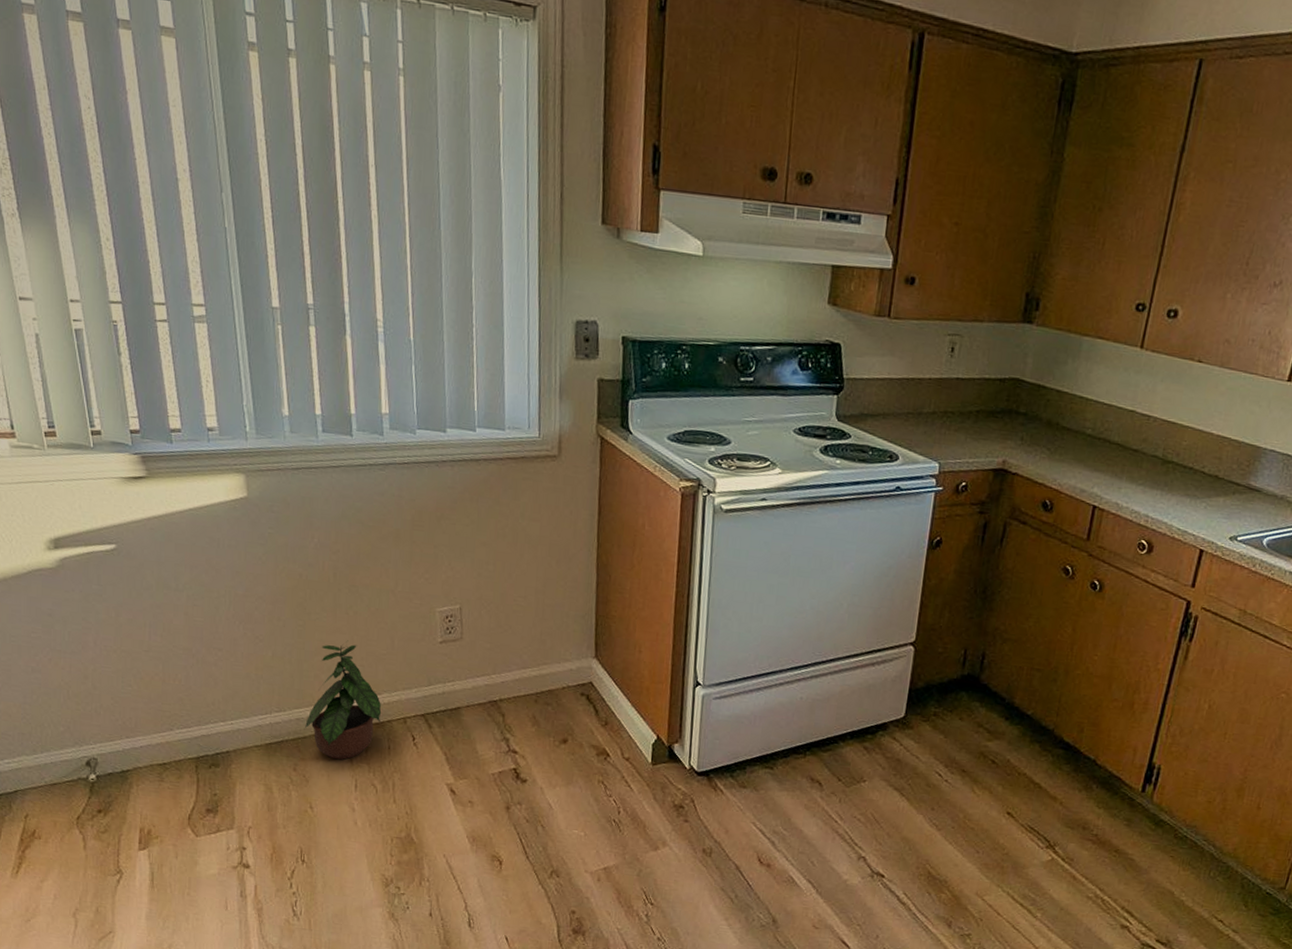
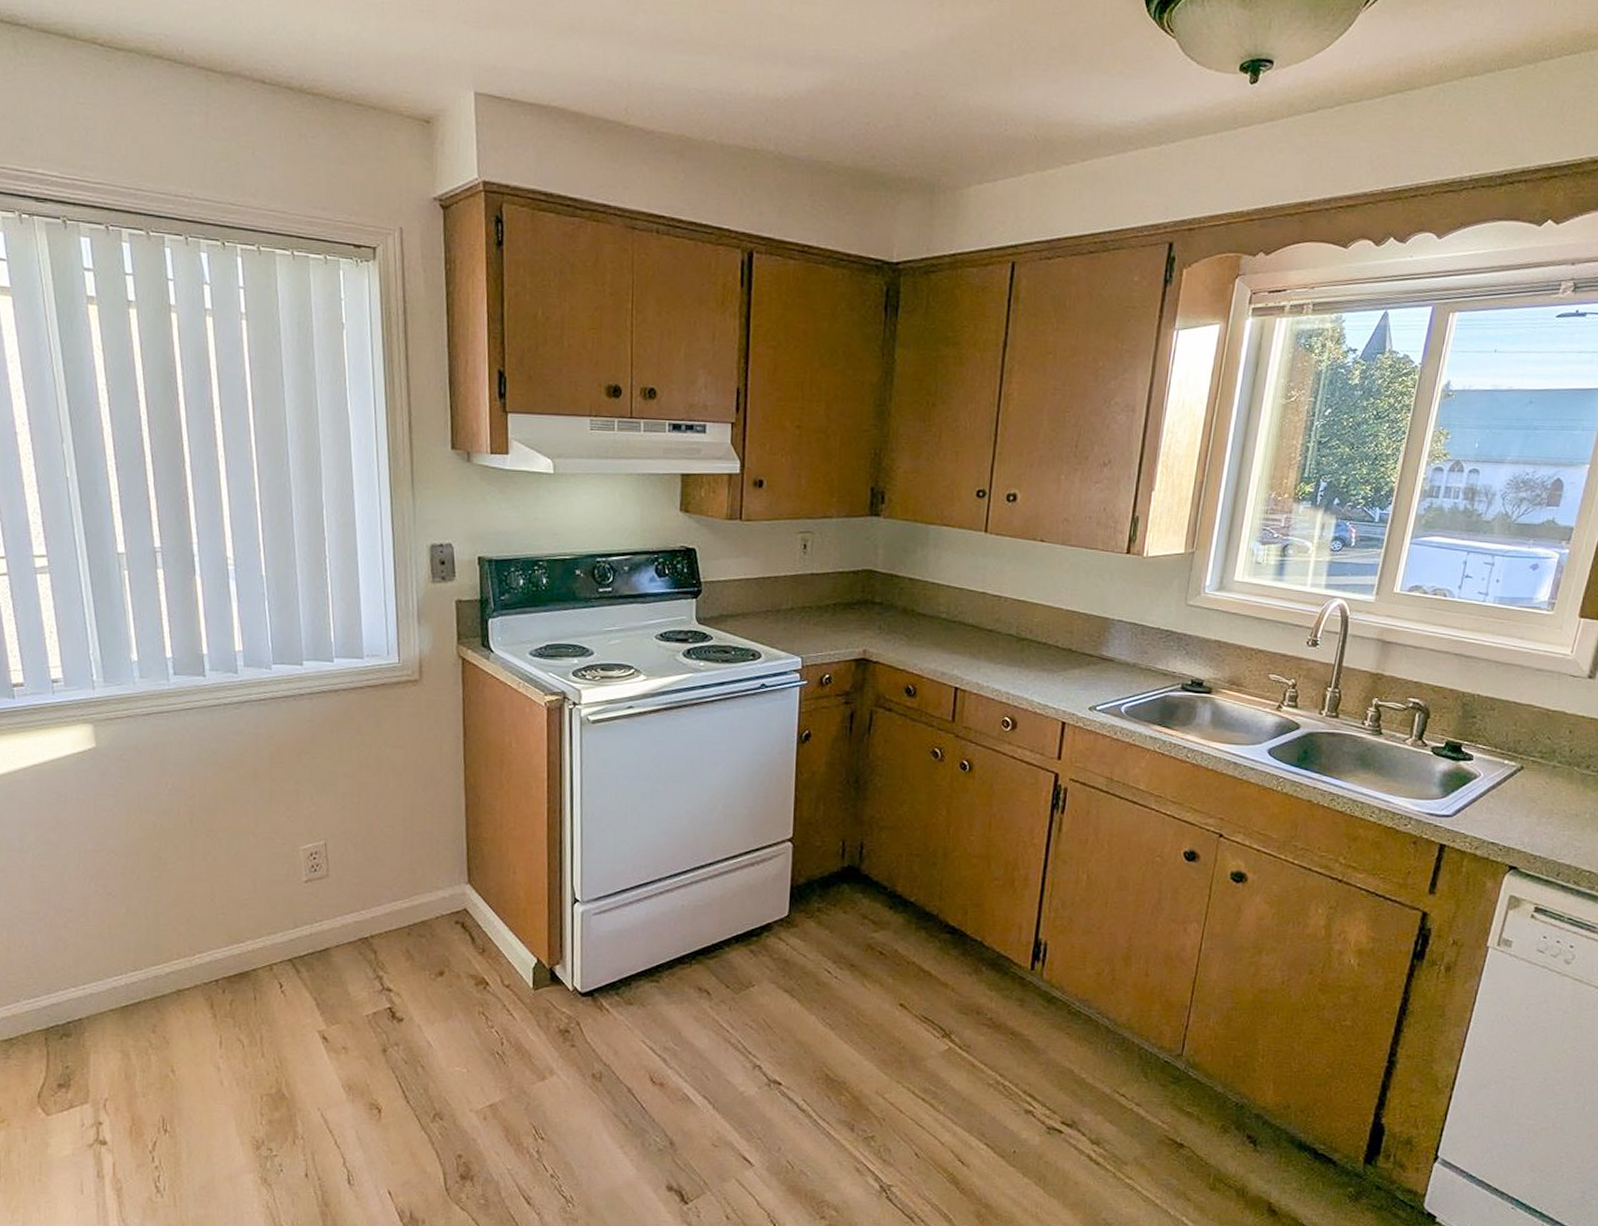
potted plant: present [304,640,382,760] -> none [162,888,246,1017]

